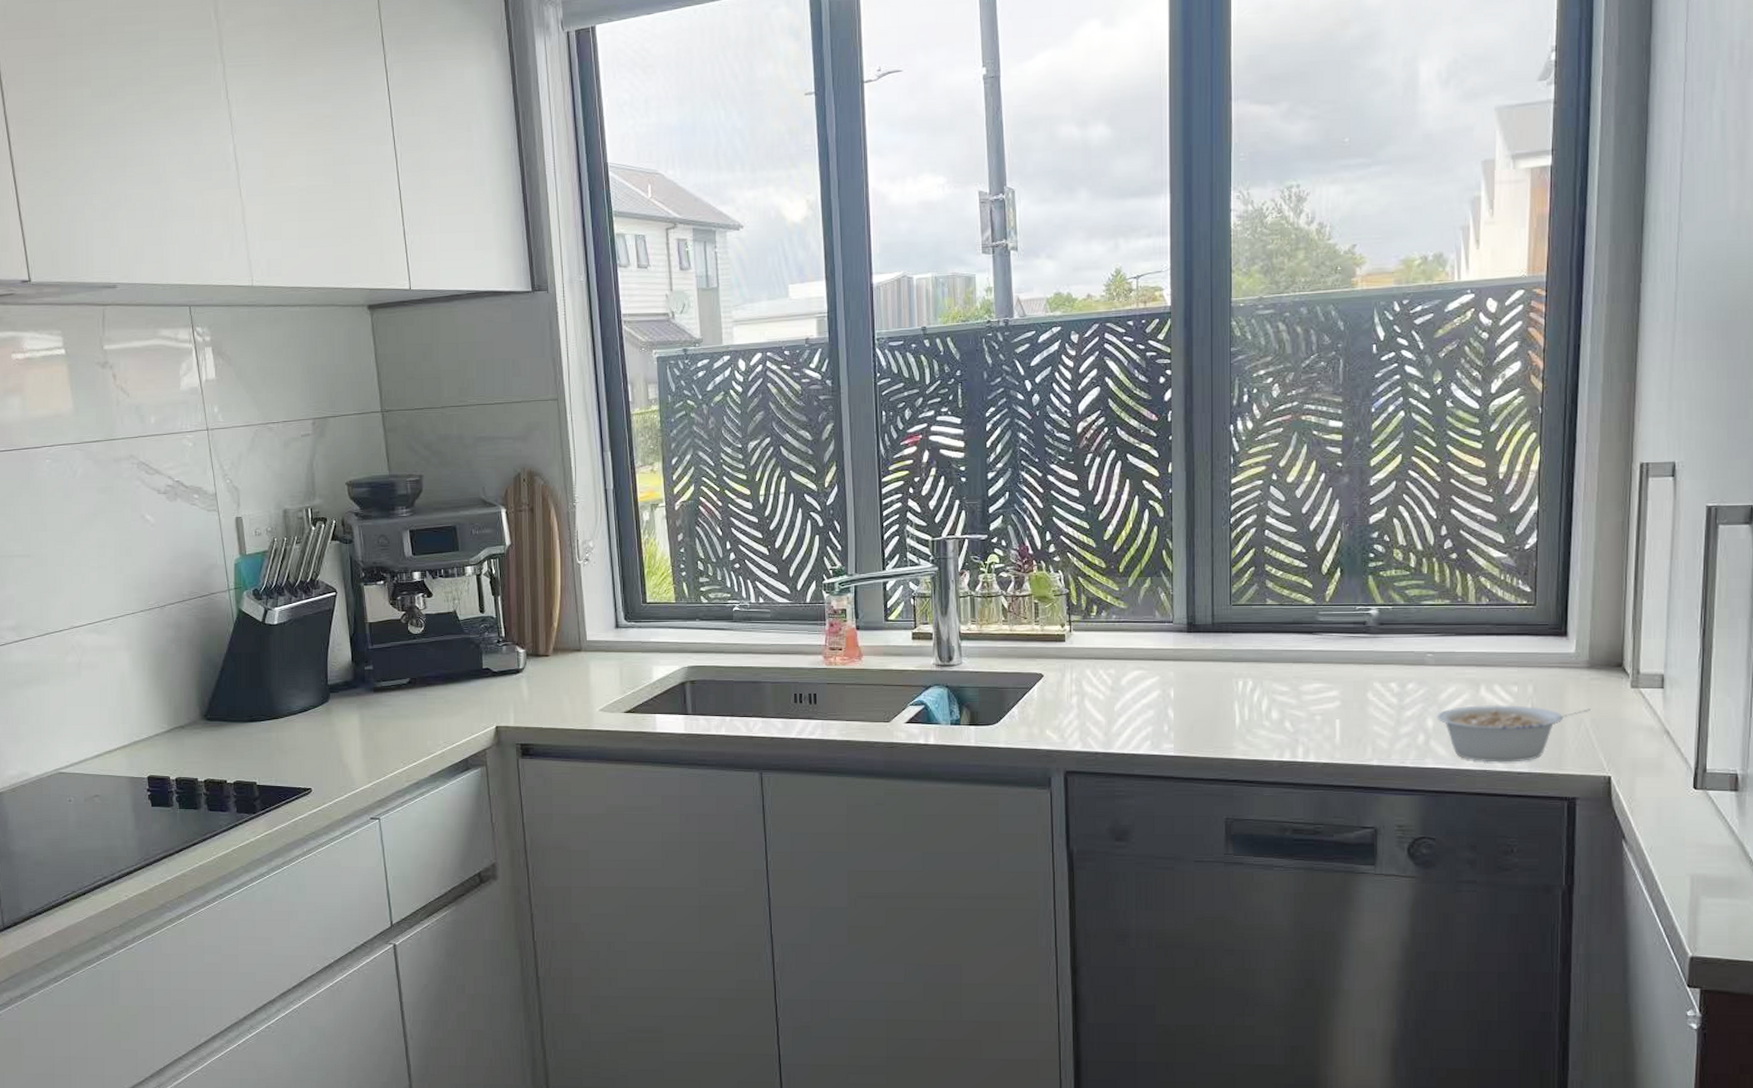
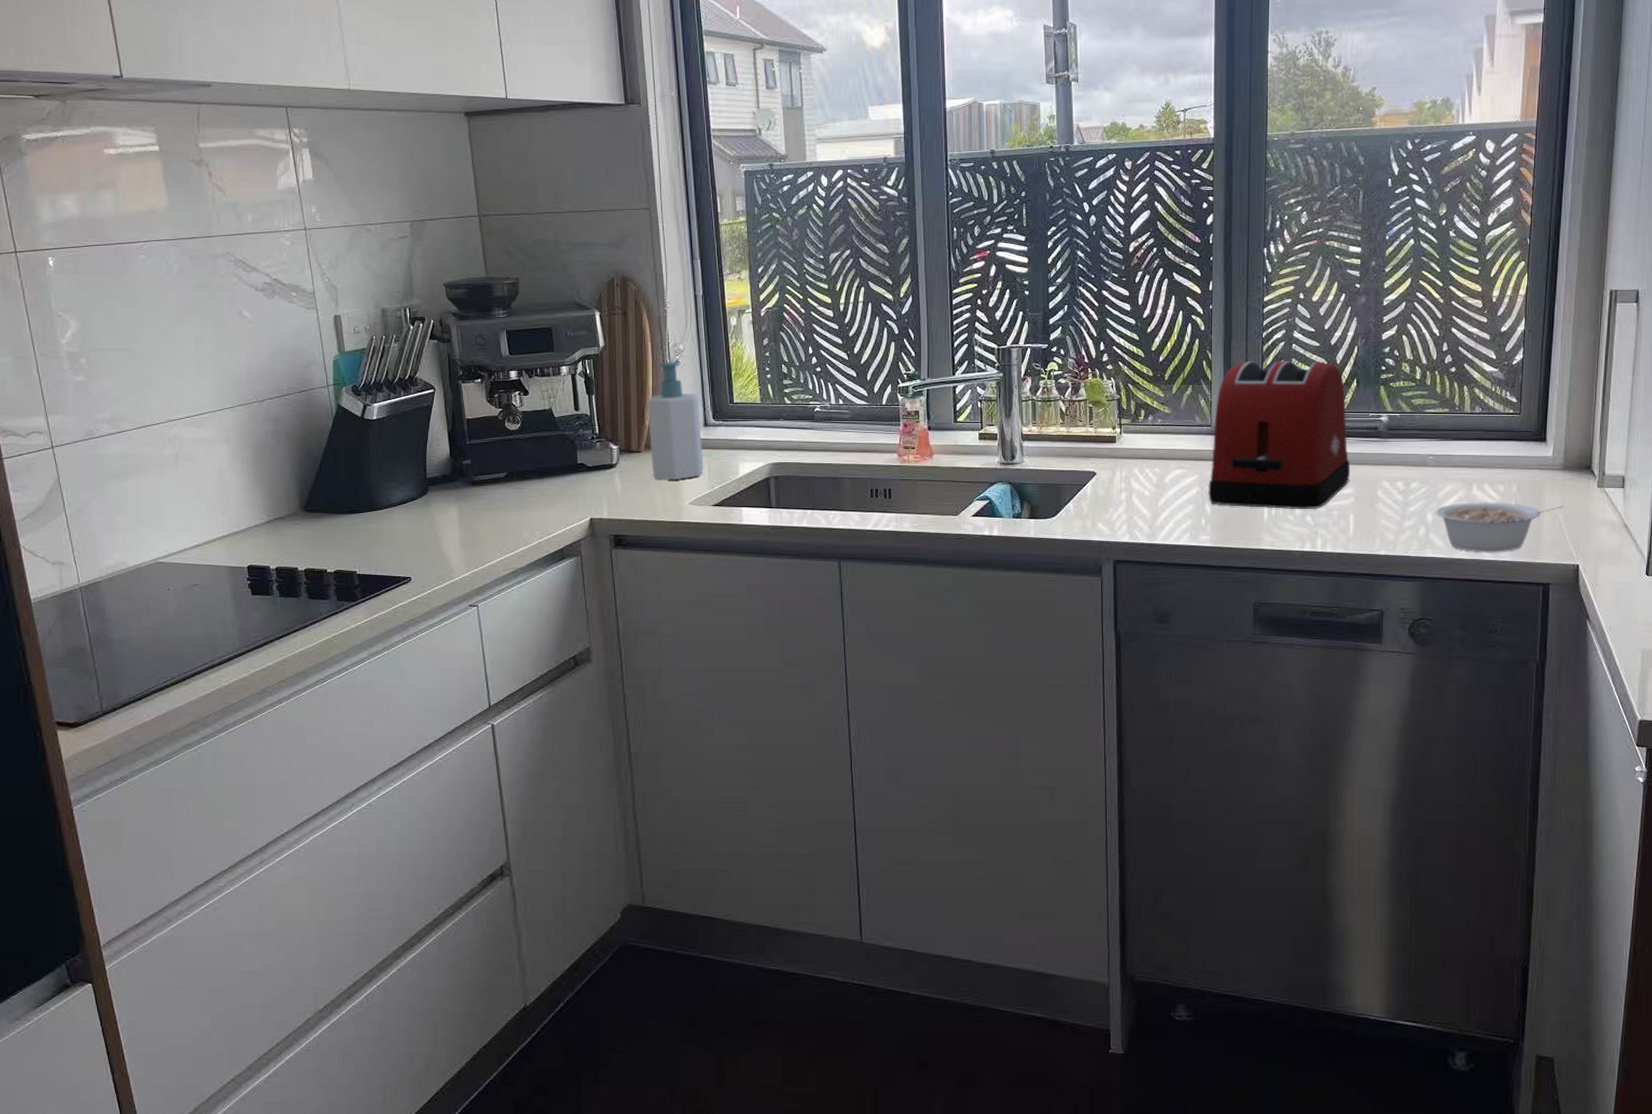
soap bottle: none [554,559,616,686] -> present [646,361,704,481]
toaster: none [1171,548,1335,715] -> present [1208,361,1351,510]

